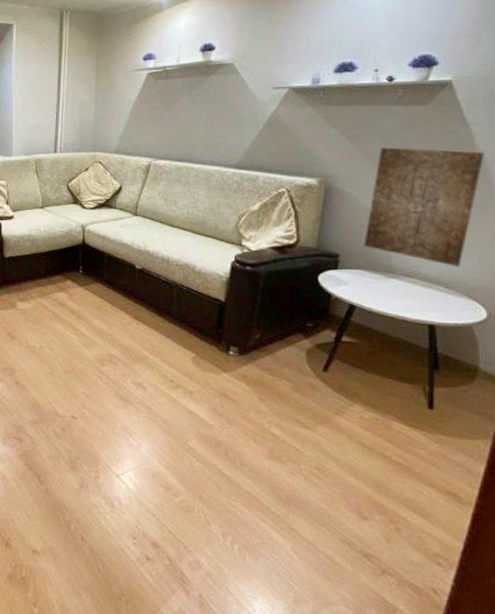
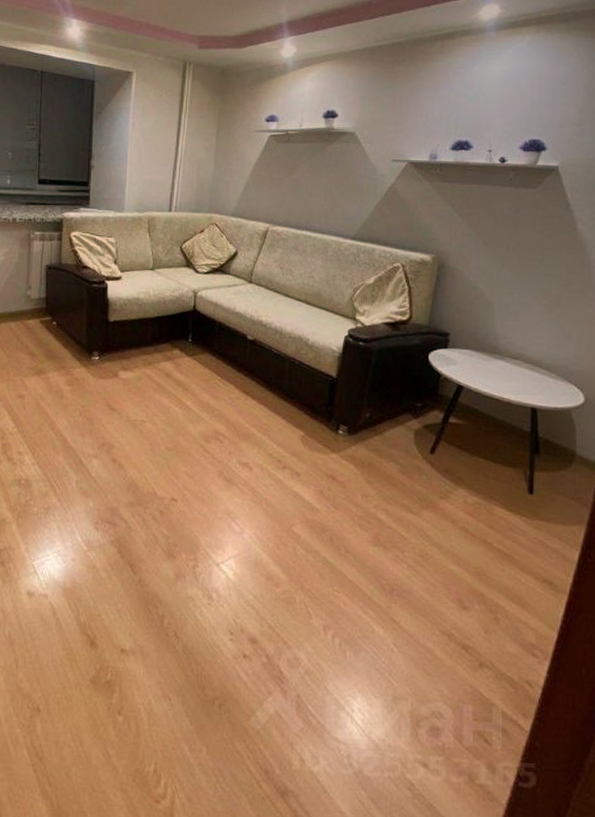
wall art: present [364,147,484,267] -> none [473,227,585,351]

